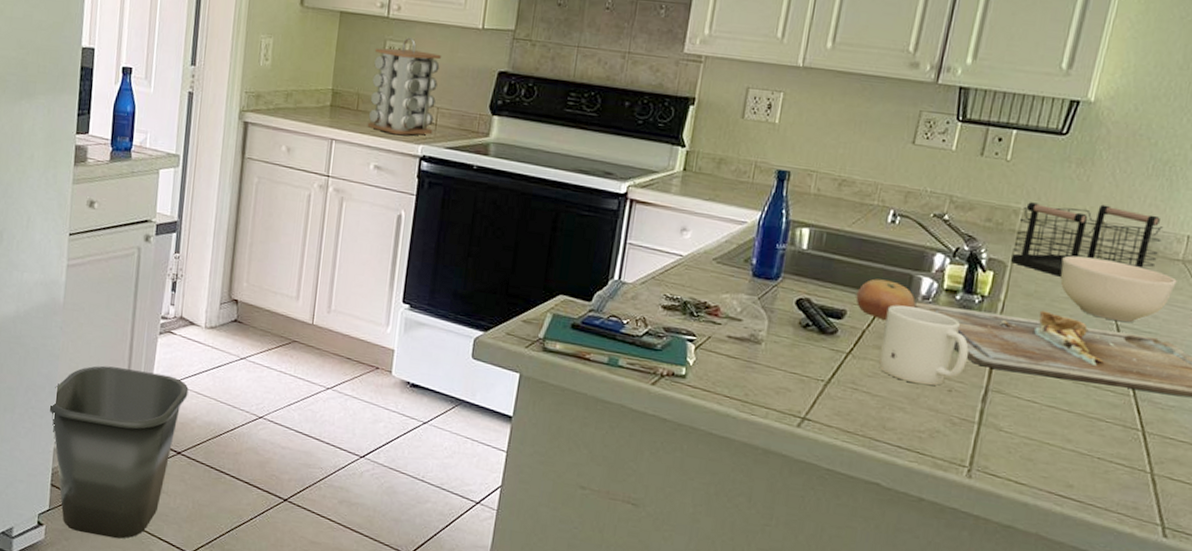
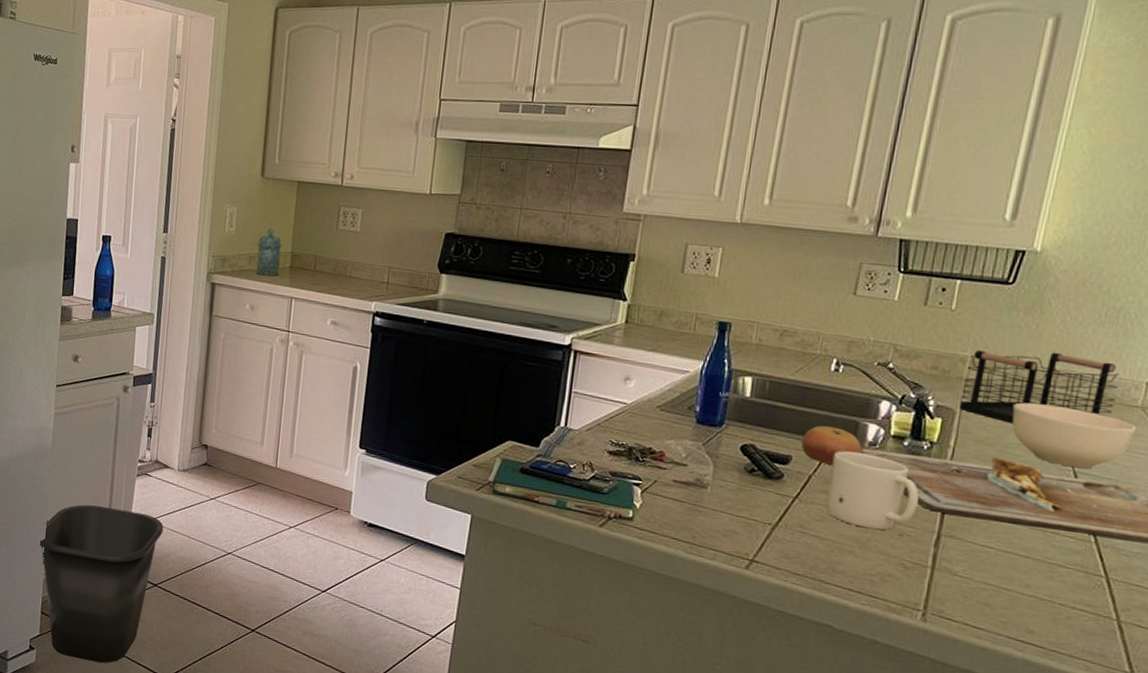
canister: none [293,62,322,116] -> present [256,228,282,277]
spice rack: present [367,37,441,136] -> none [324,203,392,294]

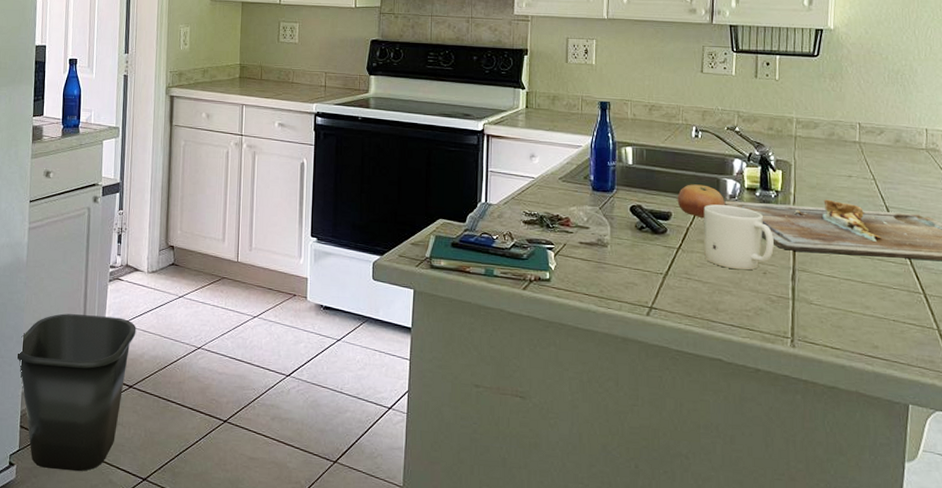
canister: present [256,228,282,277] -> none [210,44,232,87]
dish rack: present [959,350,1120,424] -> none [793,109,907,170]
bowl: present [1012,402,1137,469] -> none [833,152,925,204]

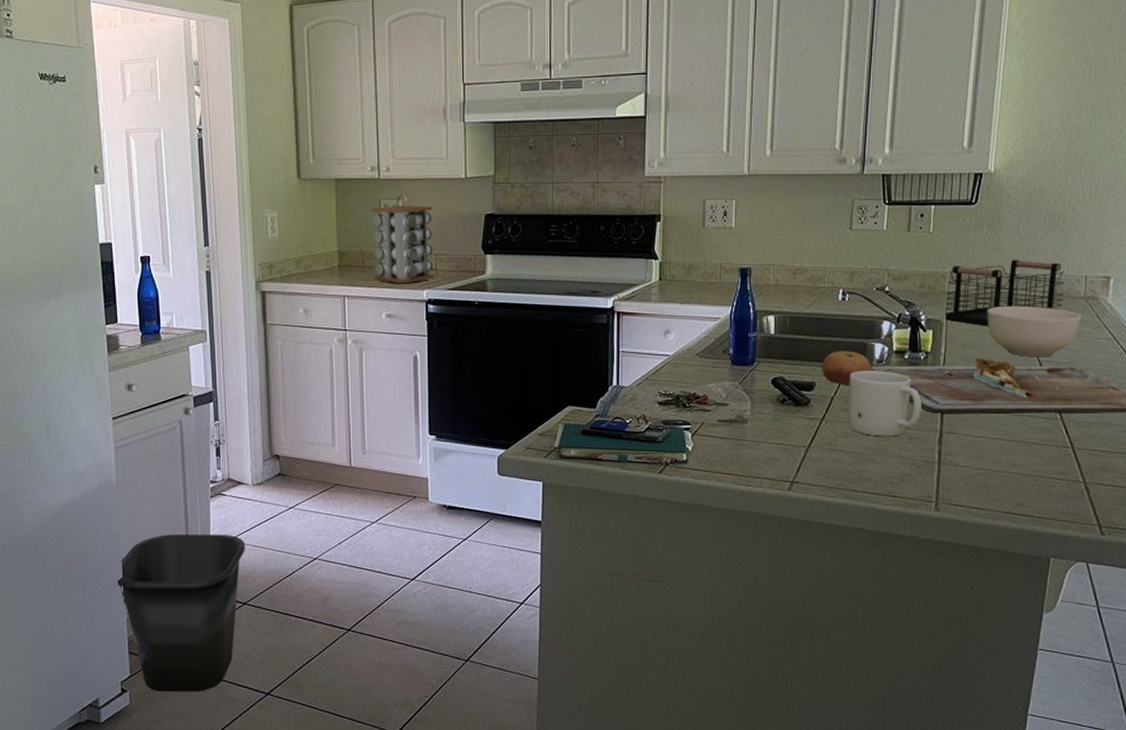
spice rack: none [270,18,324,98] -> present [371,194,435,284]
dish rack: none [793,109,907,170] -> present [946,259,1065,326]
bowl: none [833,152,925,204] -> present [987,306,1082,358]

